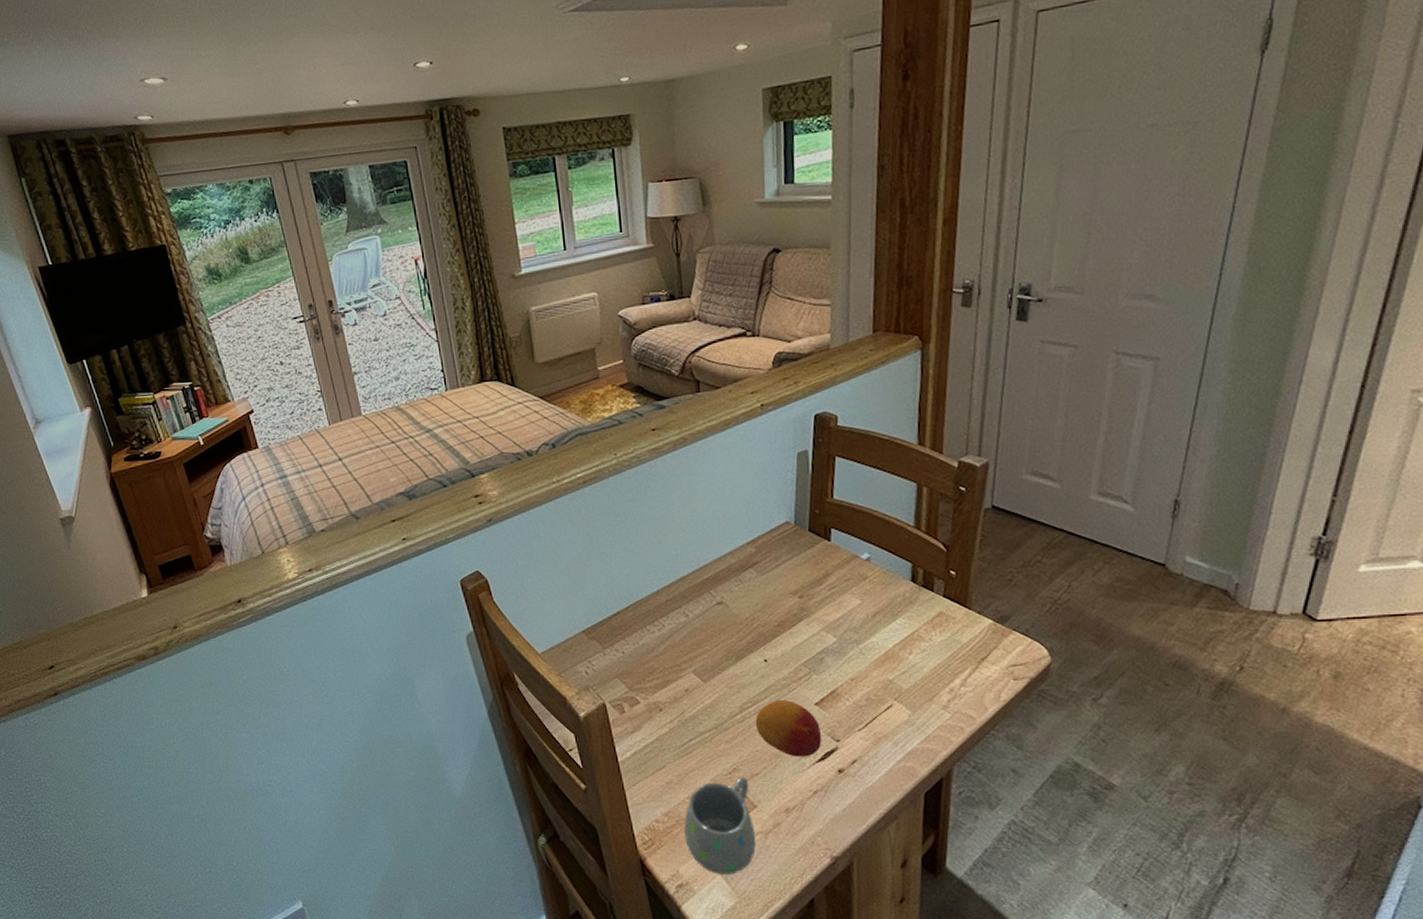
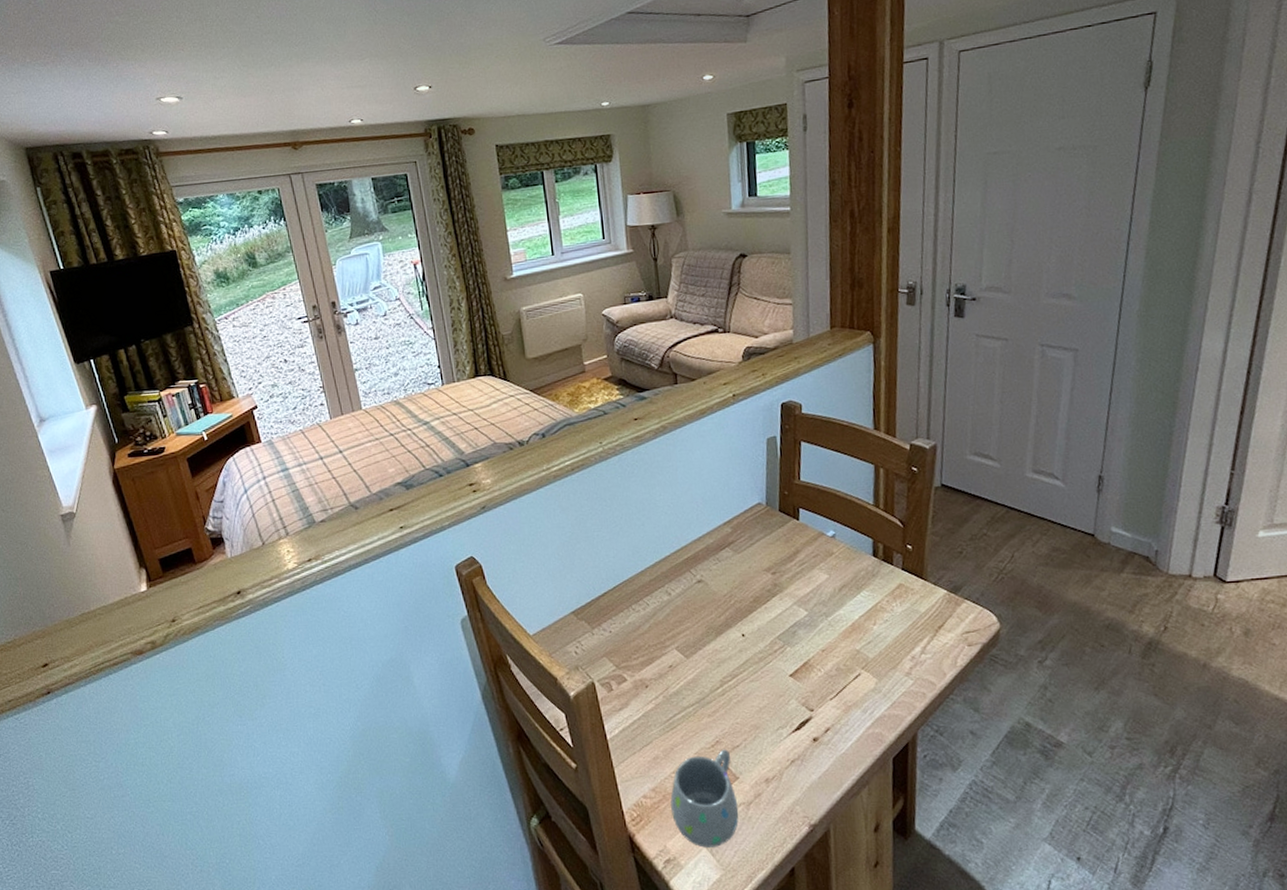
fruit: present [755,699,822,757] -> none [735,672,797,728]

